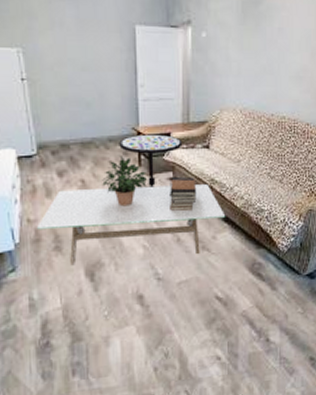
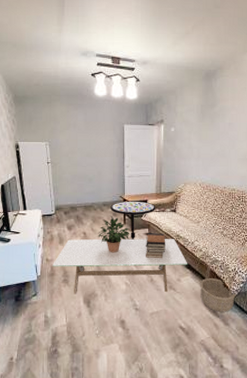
basket: none [242,209,286,275] -> present [200,259,236,312]

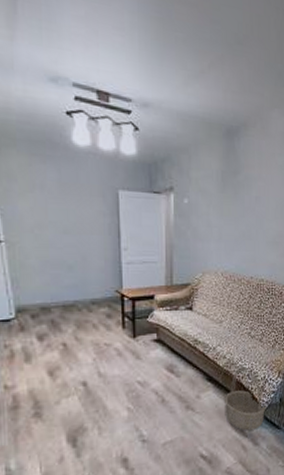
coffee table: present [52,239,188,294] -> none [14,345,209,432]
potted plant: present [98,215,130,253] -> none [85,317,132,370]
side table: present [110,201,156,240] -> none [102,296,166,349]
book stack: present [146,233,166,259] -> none [154,338,181,372]

